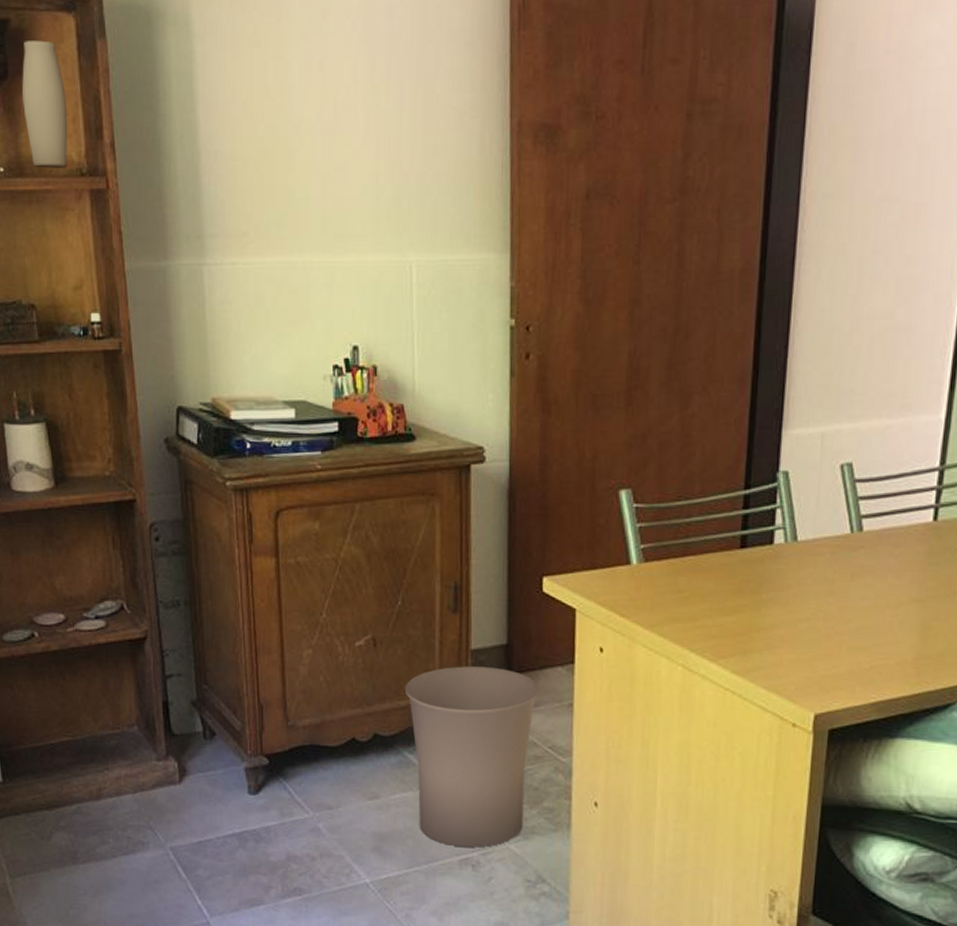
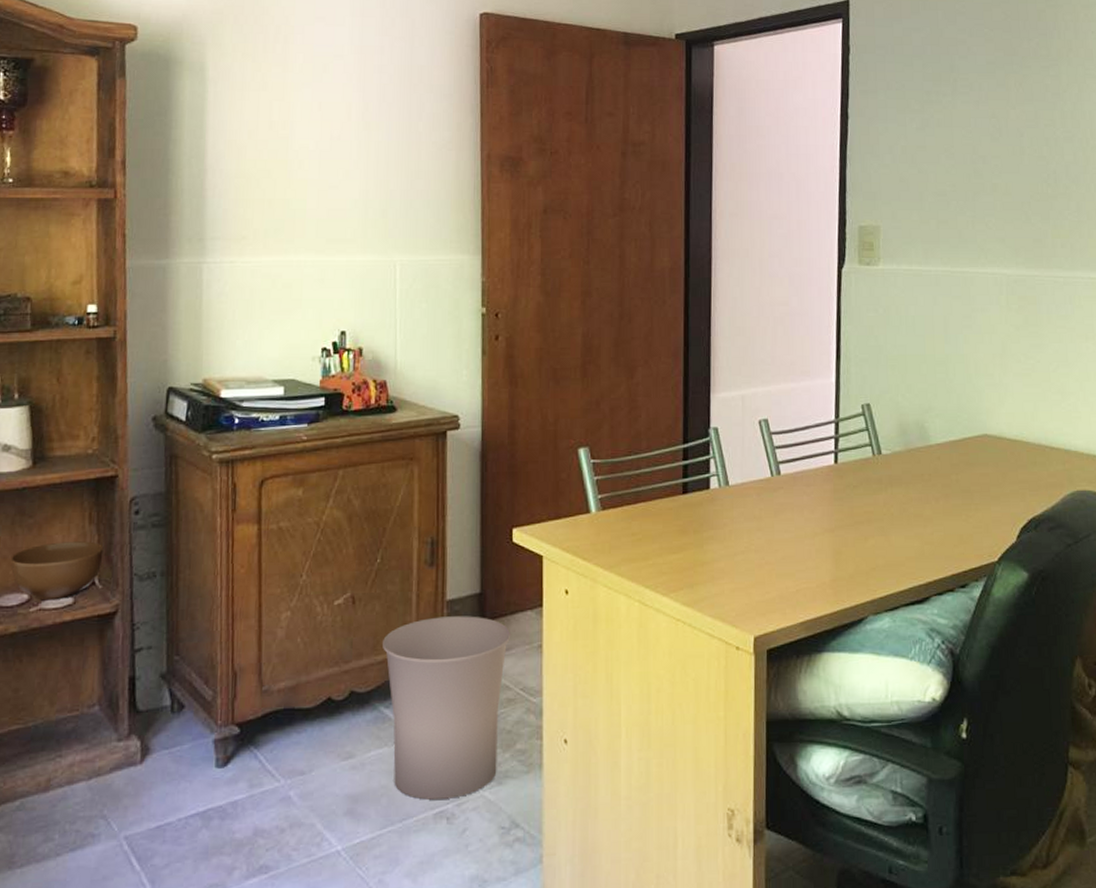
vase: present [22,40,68,168] -> none [38,76,82,180]
bowl: none [43,565,129,621] -> present [9,541,104,600]

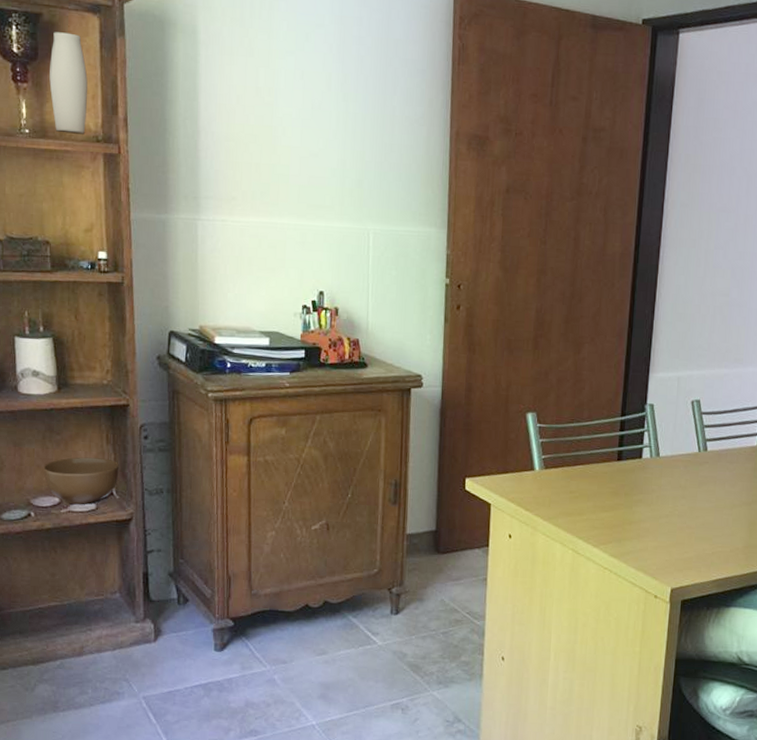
vase: none [38,76,82,180] -> present [49,32,88,134]
waste bin: present [383,616,511,800] -> none [352,547,461,694]

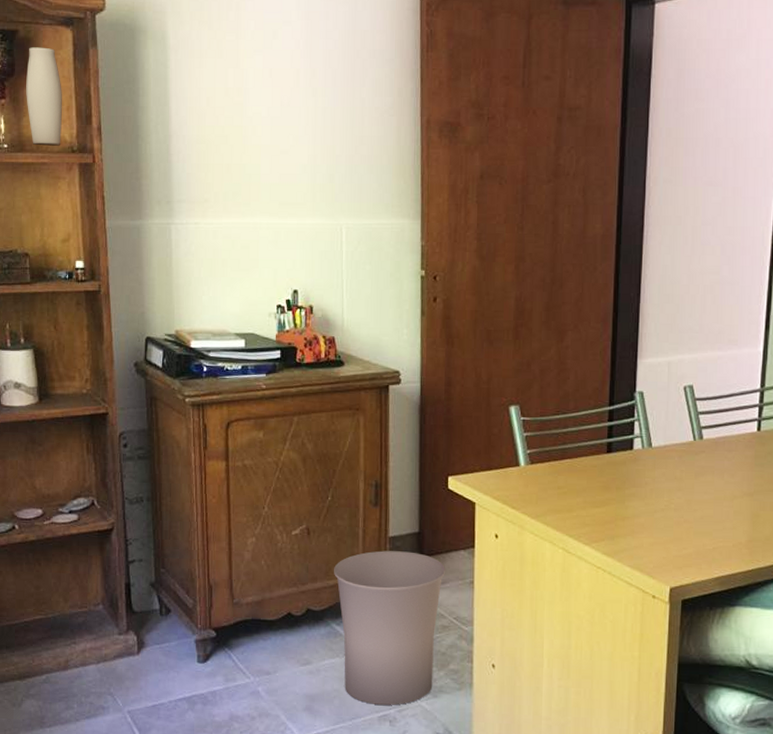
bowl: present [42,457,119,504] -> none [25,467,100,515]
waste bin: none [352,547,461,694] -> present [334,550,446,705]

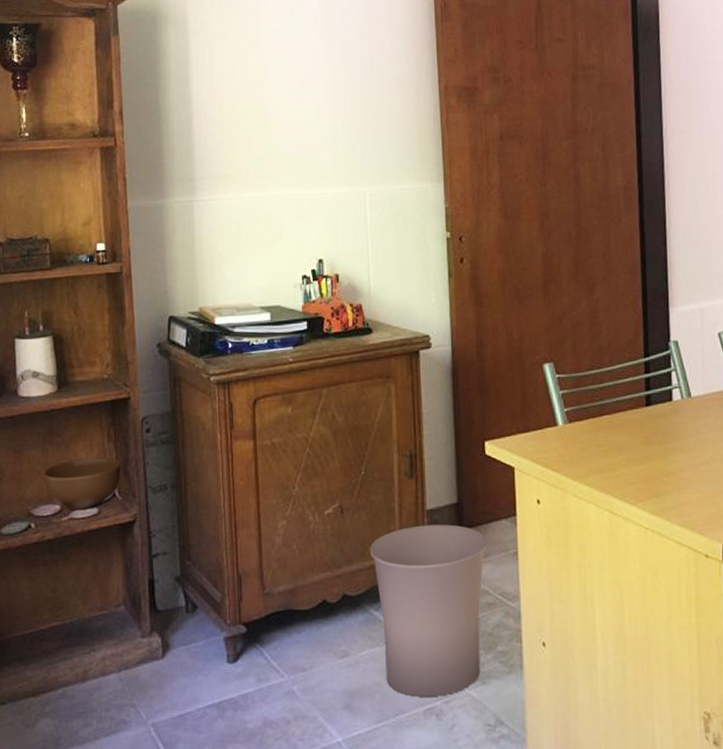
bowl: none [25,467,100,515] -> present [43,457,121,510]
vase: present [26,47,62,146] -> none [48,38,84,132]

